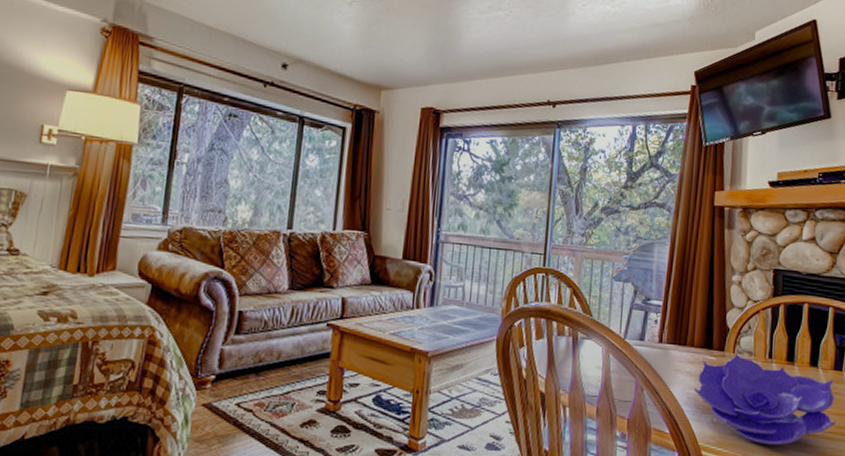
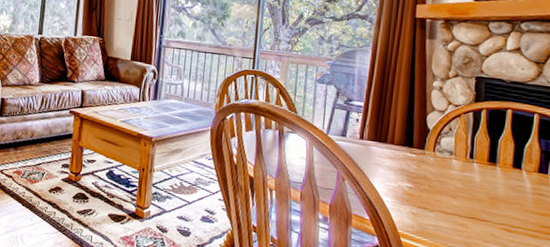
decorative bowl: present [693,352,835,446] -> none [393,151,540,239]

